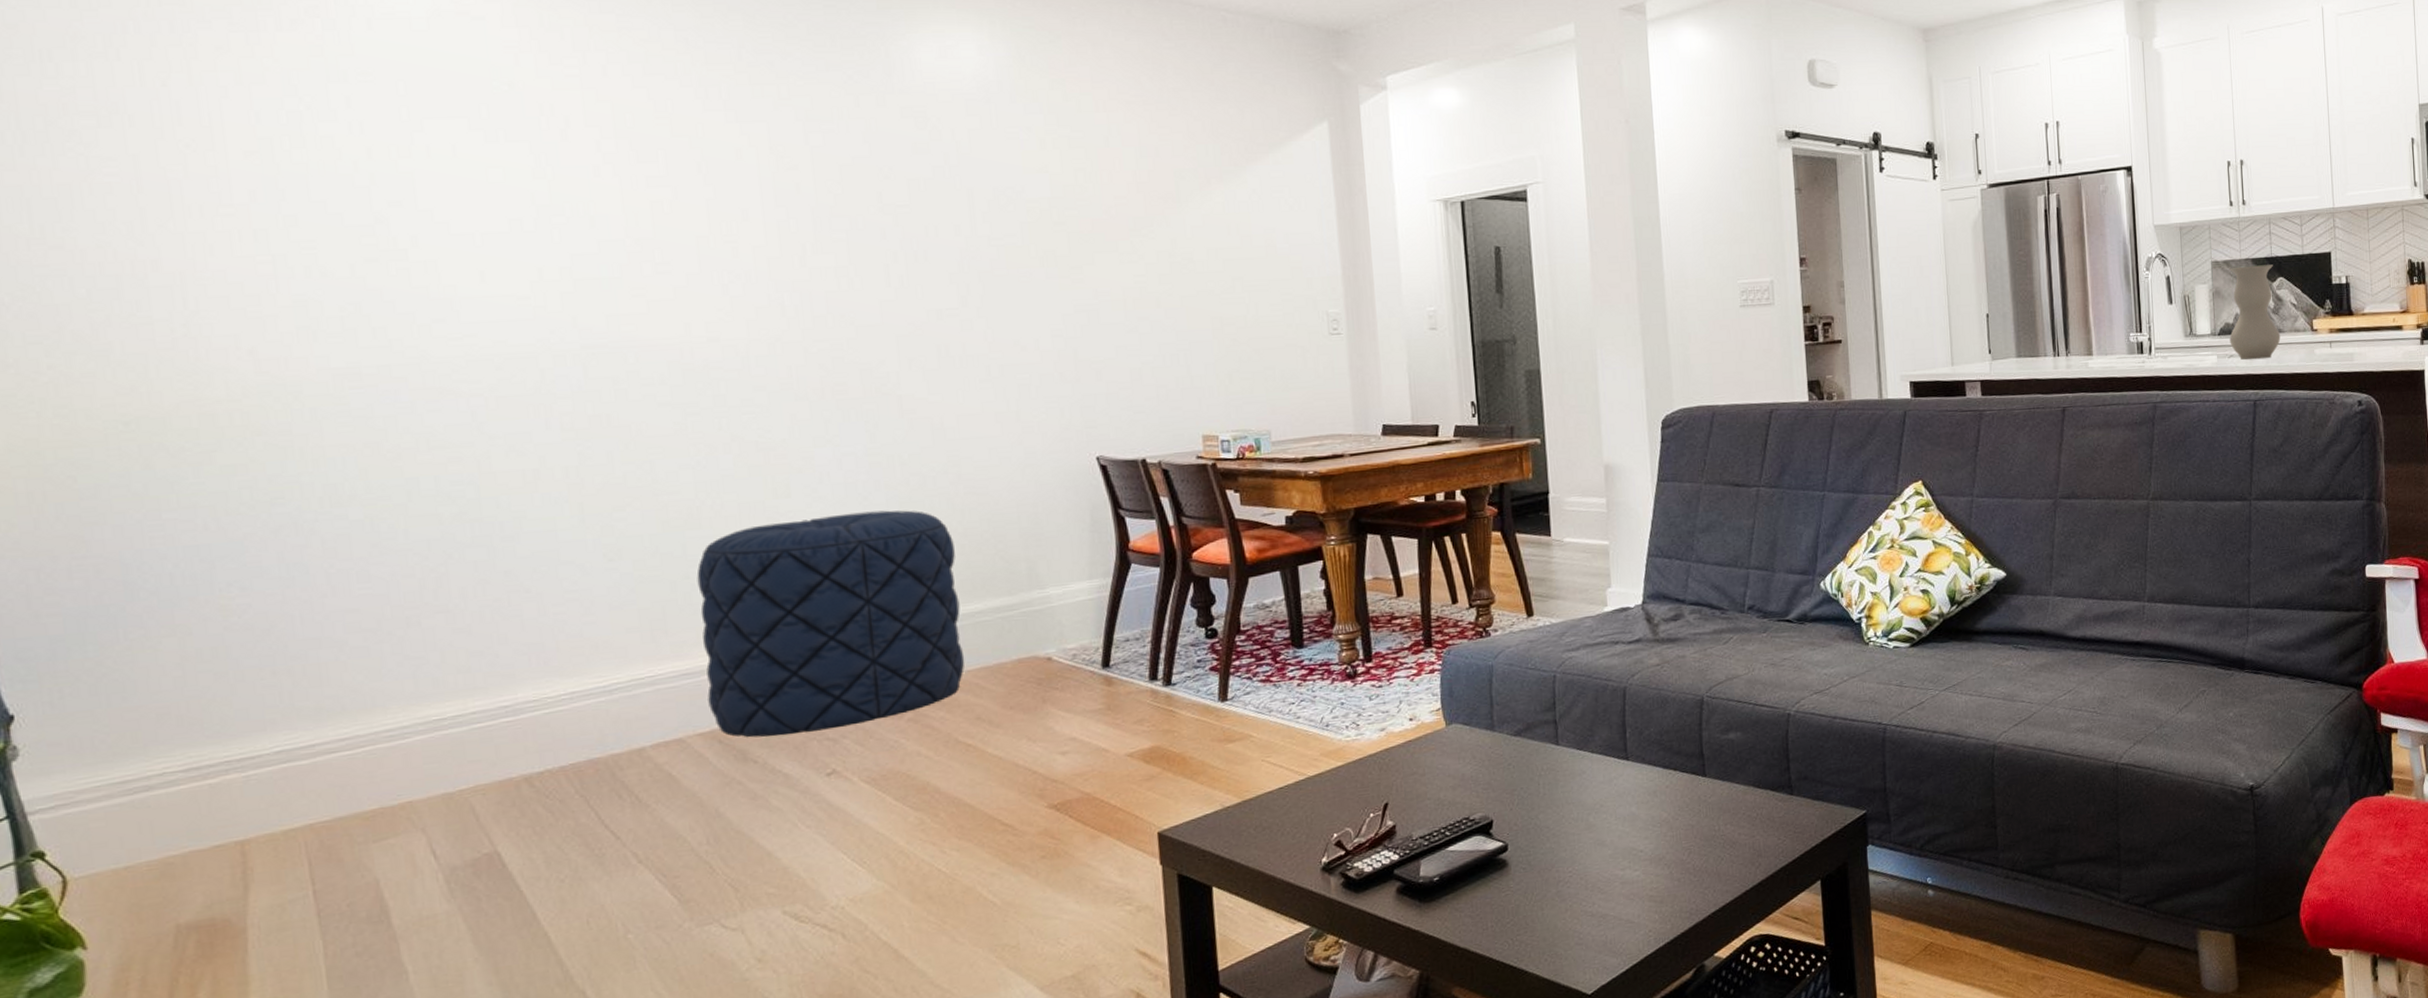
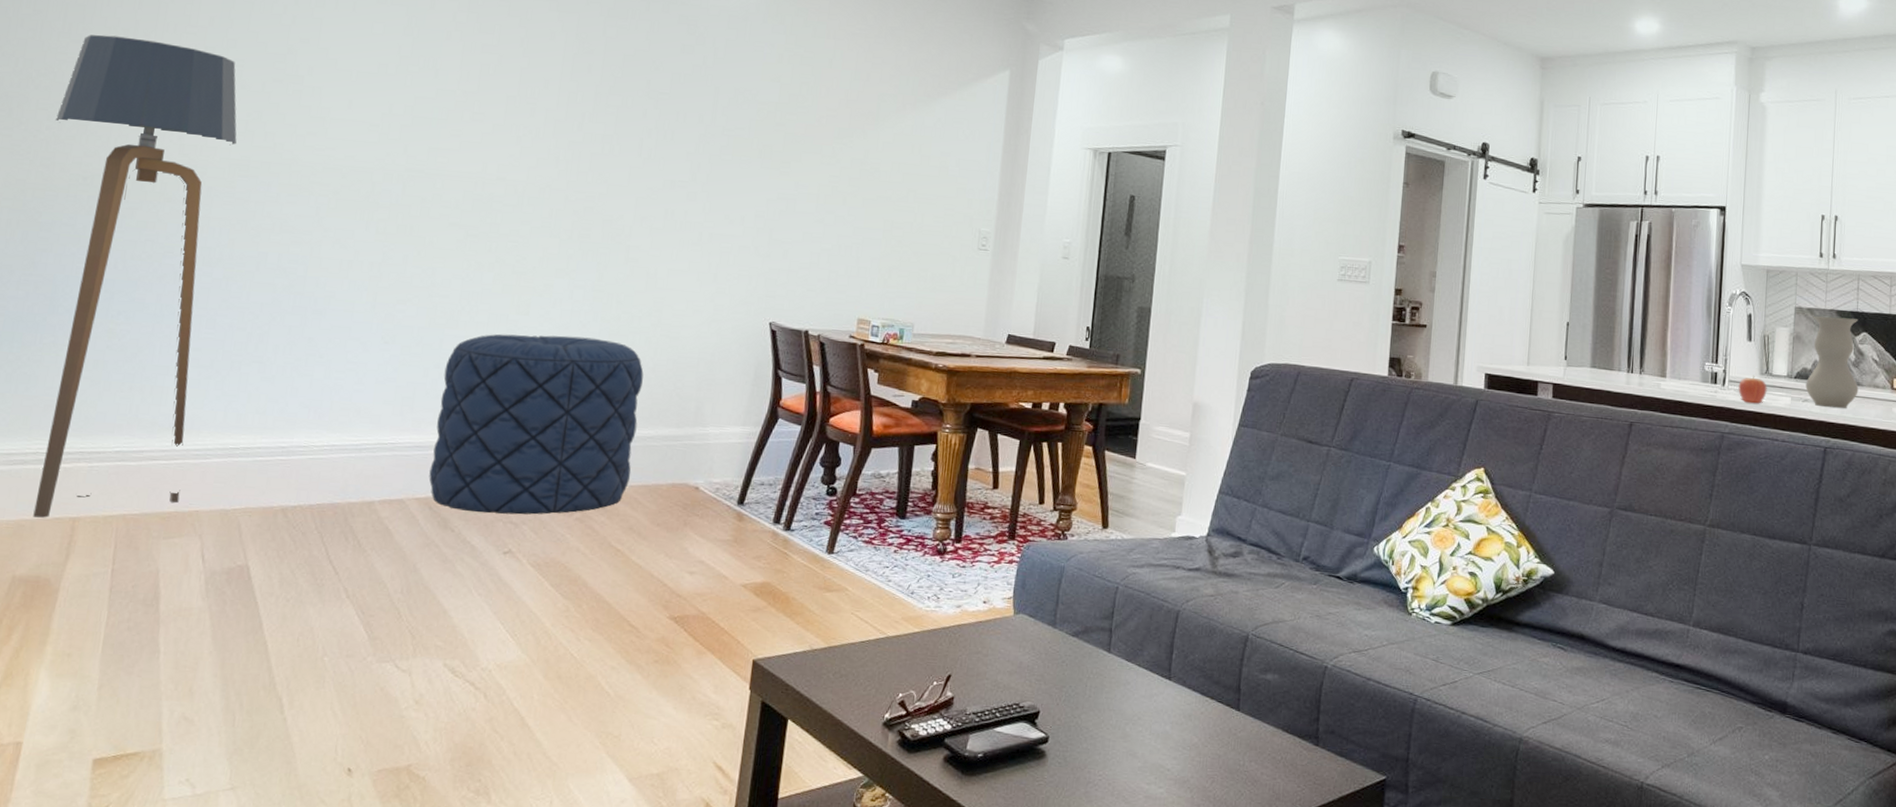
floor lamp: none [58,232,382,851] -> present [33,35,237,518]
fruit: none [2165,338,2193,370] -> present [1738,375,1767,405]

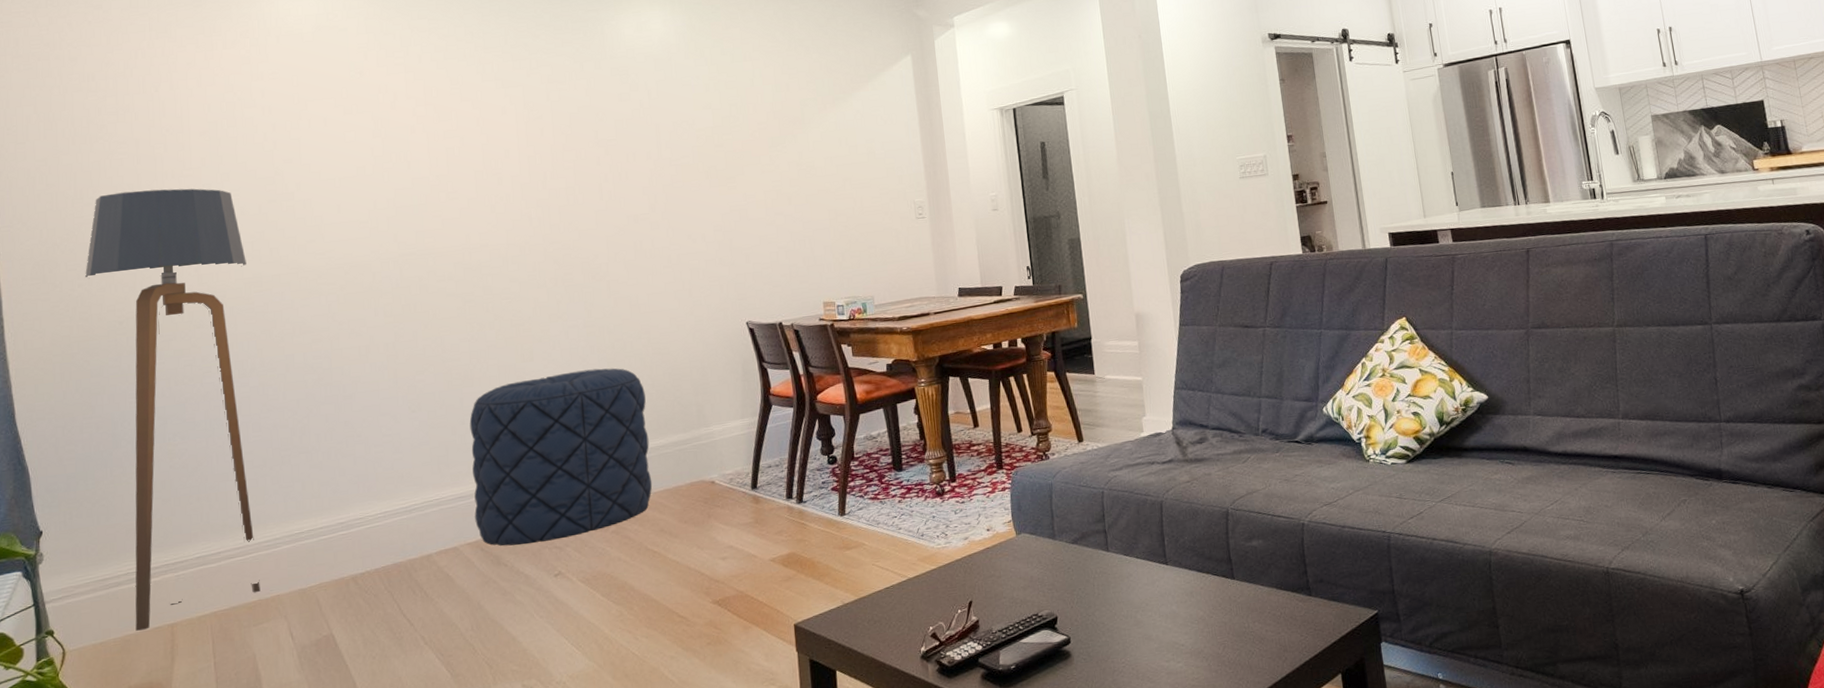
fruit: present [1738,375,1767,405] -> none [1616,184,1643,211]
vase: present [1805,316,1859,409] -> none [1669,114,1724,200]

